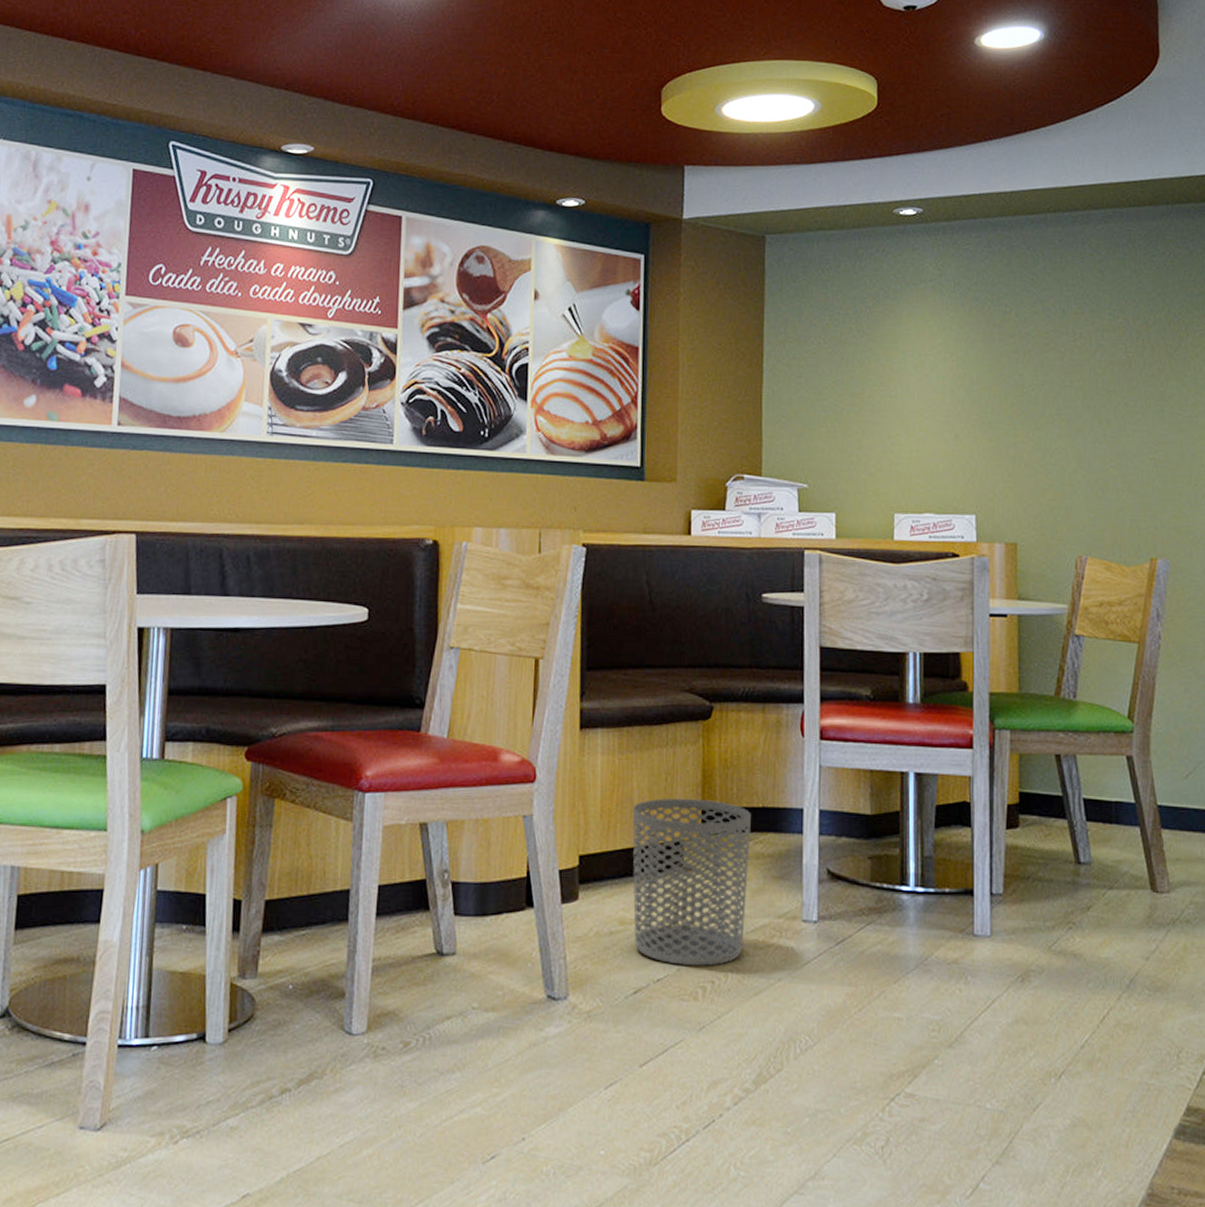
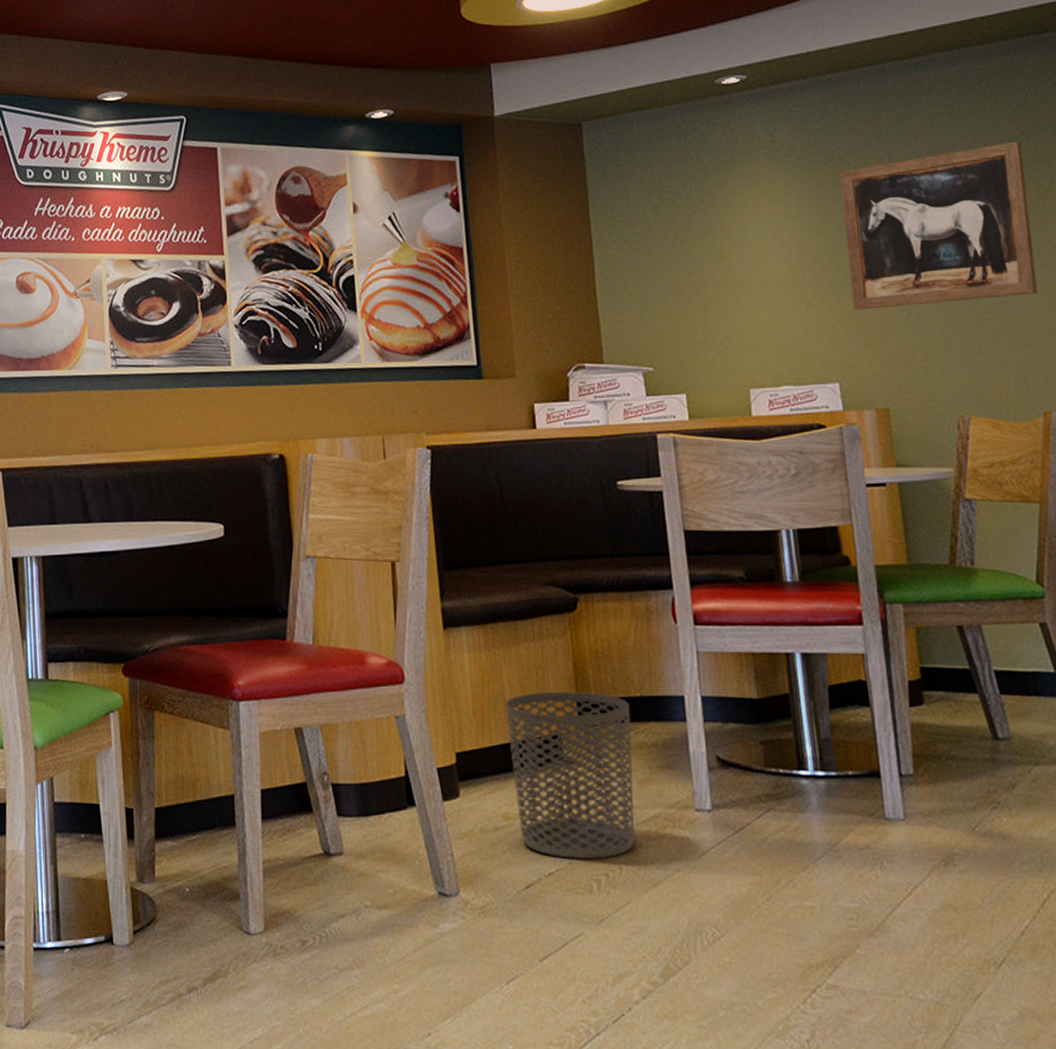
wall art: none [995,301,1158,447] -> present [840,141,1038,310]

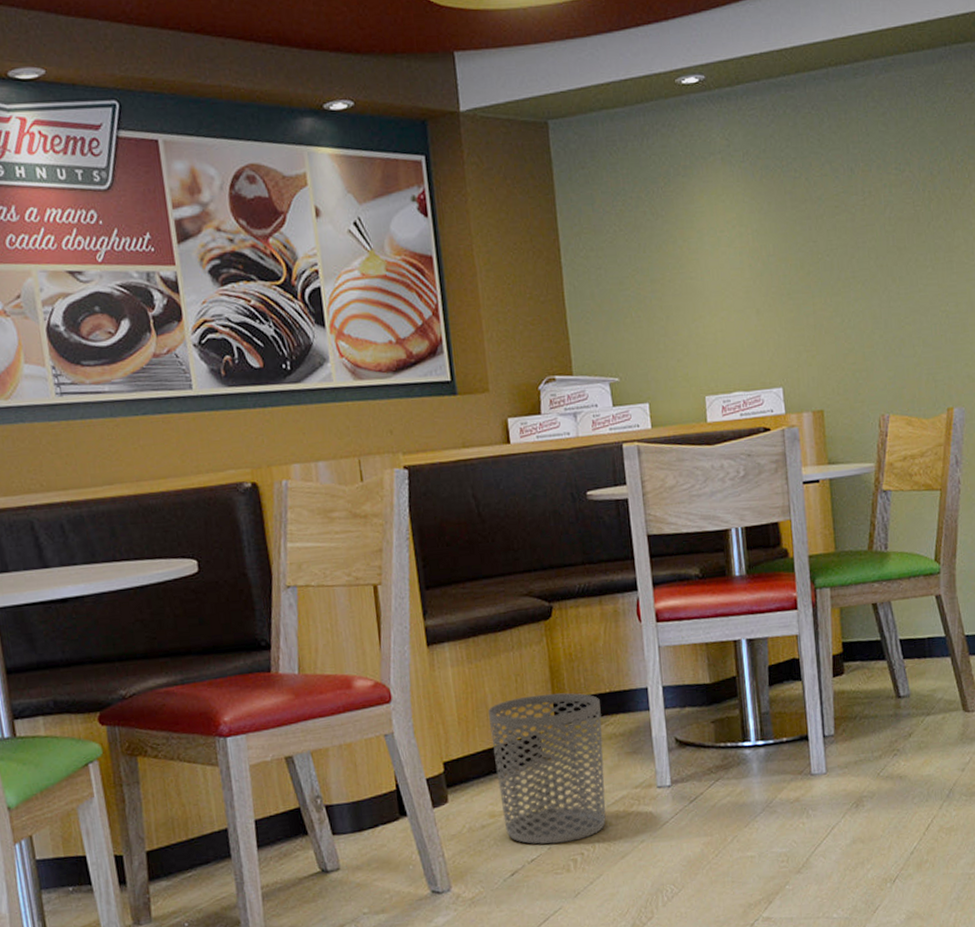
wall art: present [840,141,1038,310] -> none [787,150,948,317]

